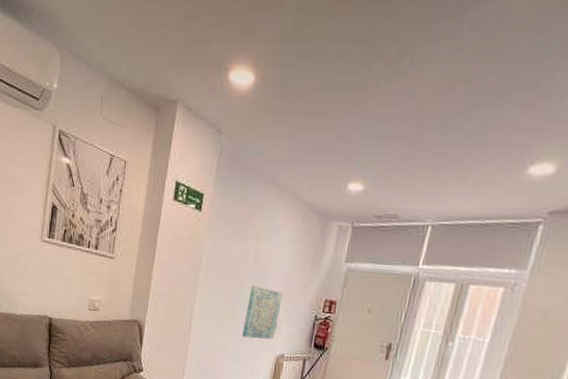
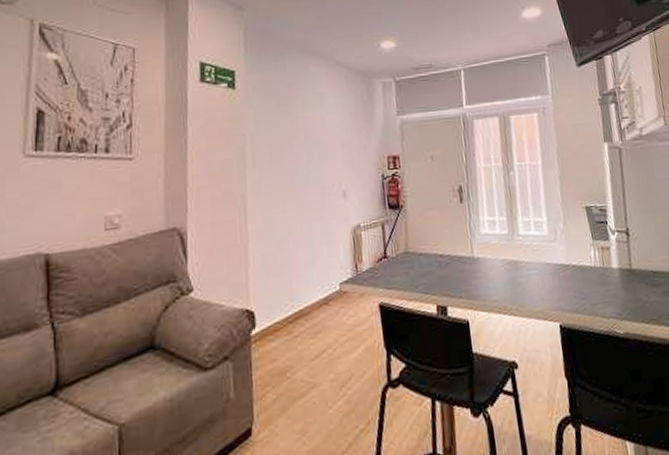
wall art: present [242,285,283,340] -> none [307,156,345,217]

